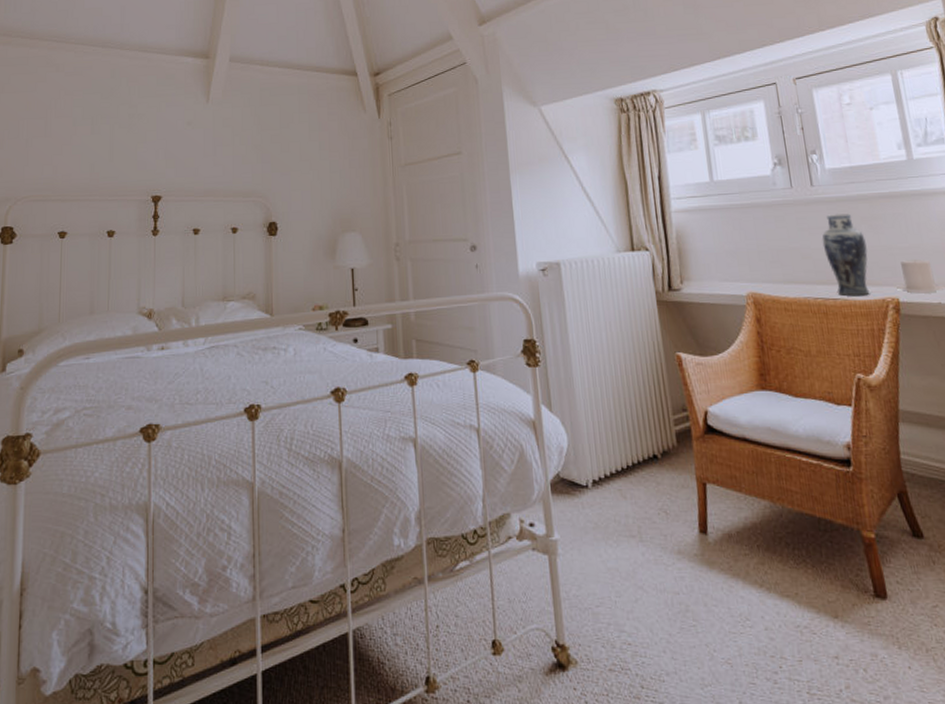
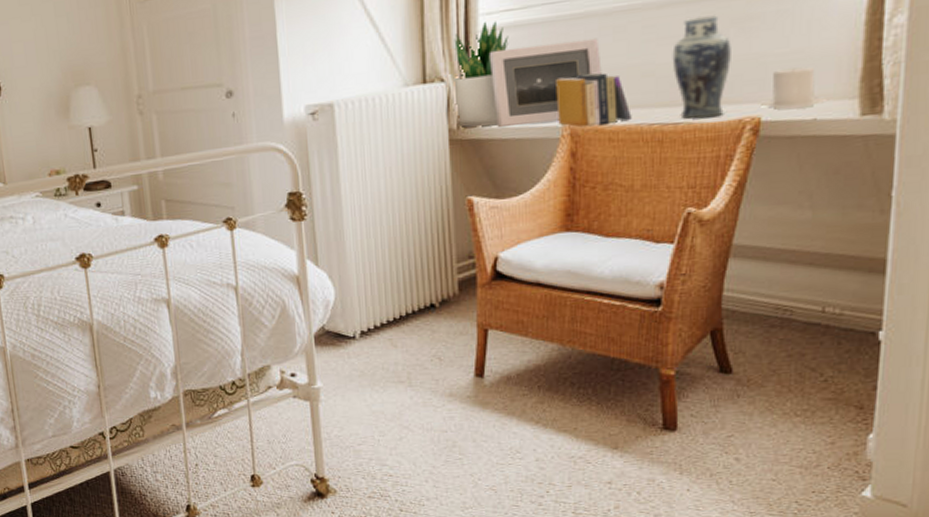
planter: none [653,204,696,292] -> present [452,21,509,128]
picture frame: none [681,224,771,292] -> present [488,38,602,127]
books: none [736,252,800,297] -> present [556,73,632,128]

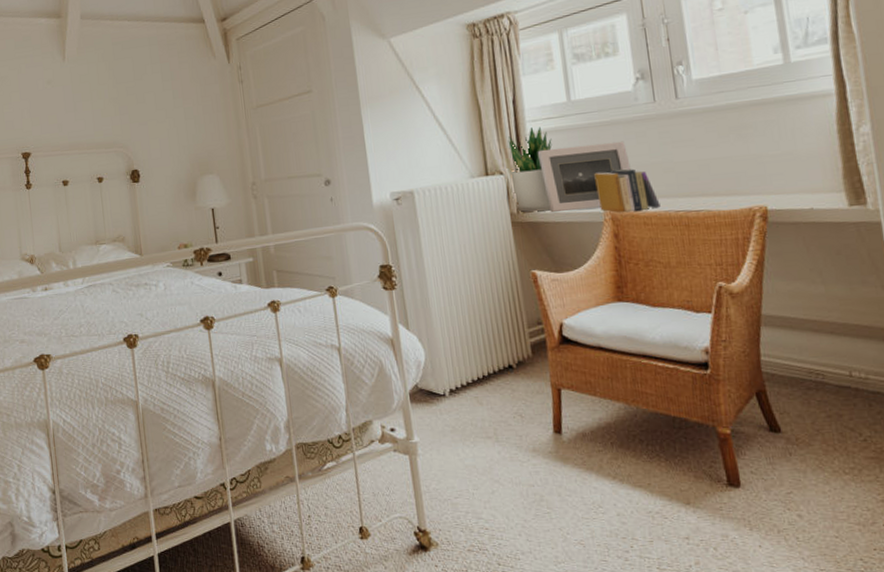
vase: present [672,15,731,119] -> none [685,124,736,207]
candle: present [761,66,827,110] -> none [765,165,819,201]

